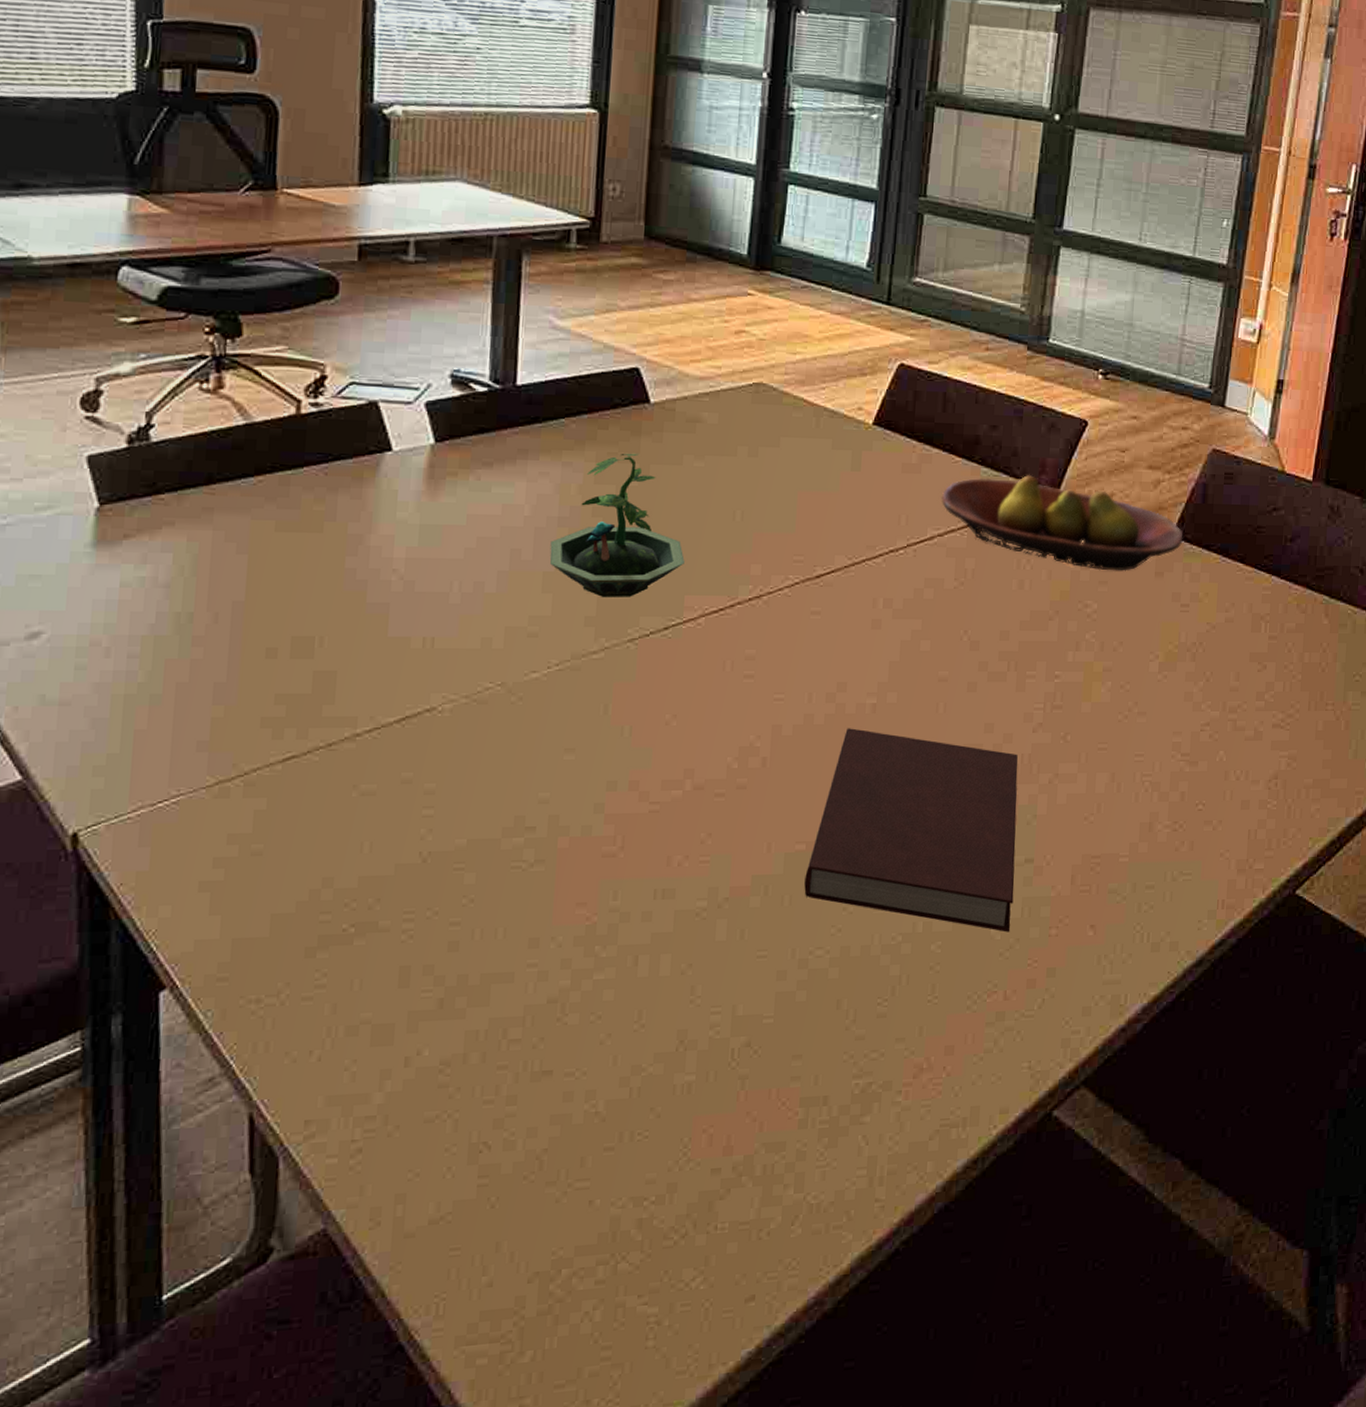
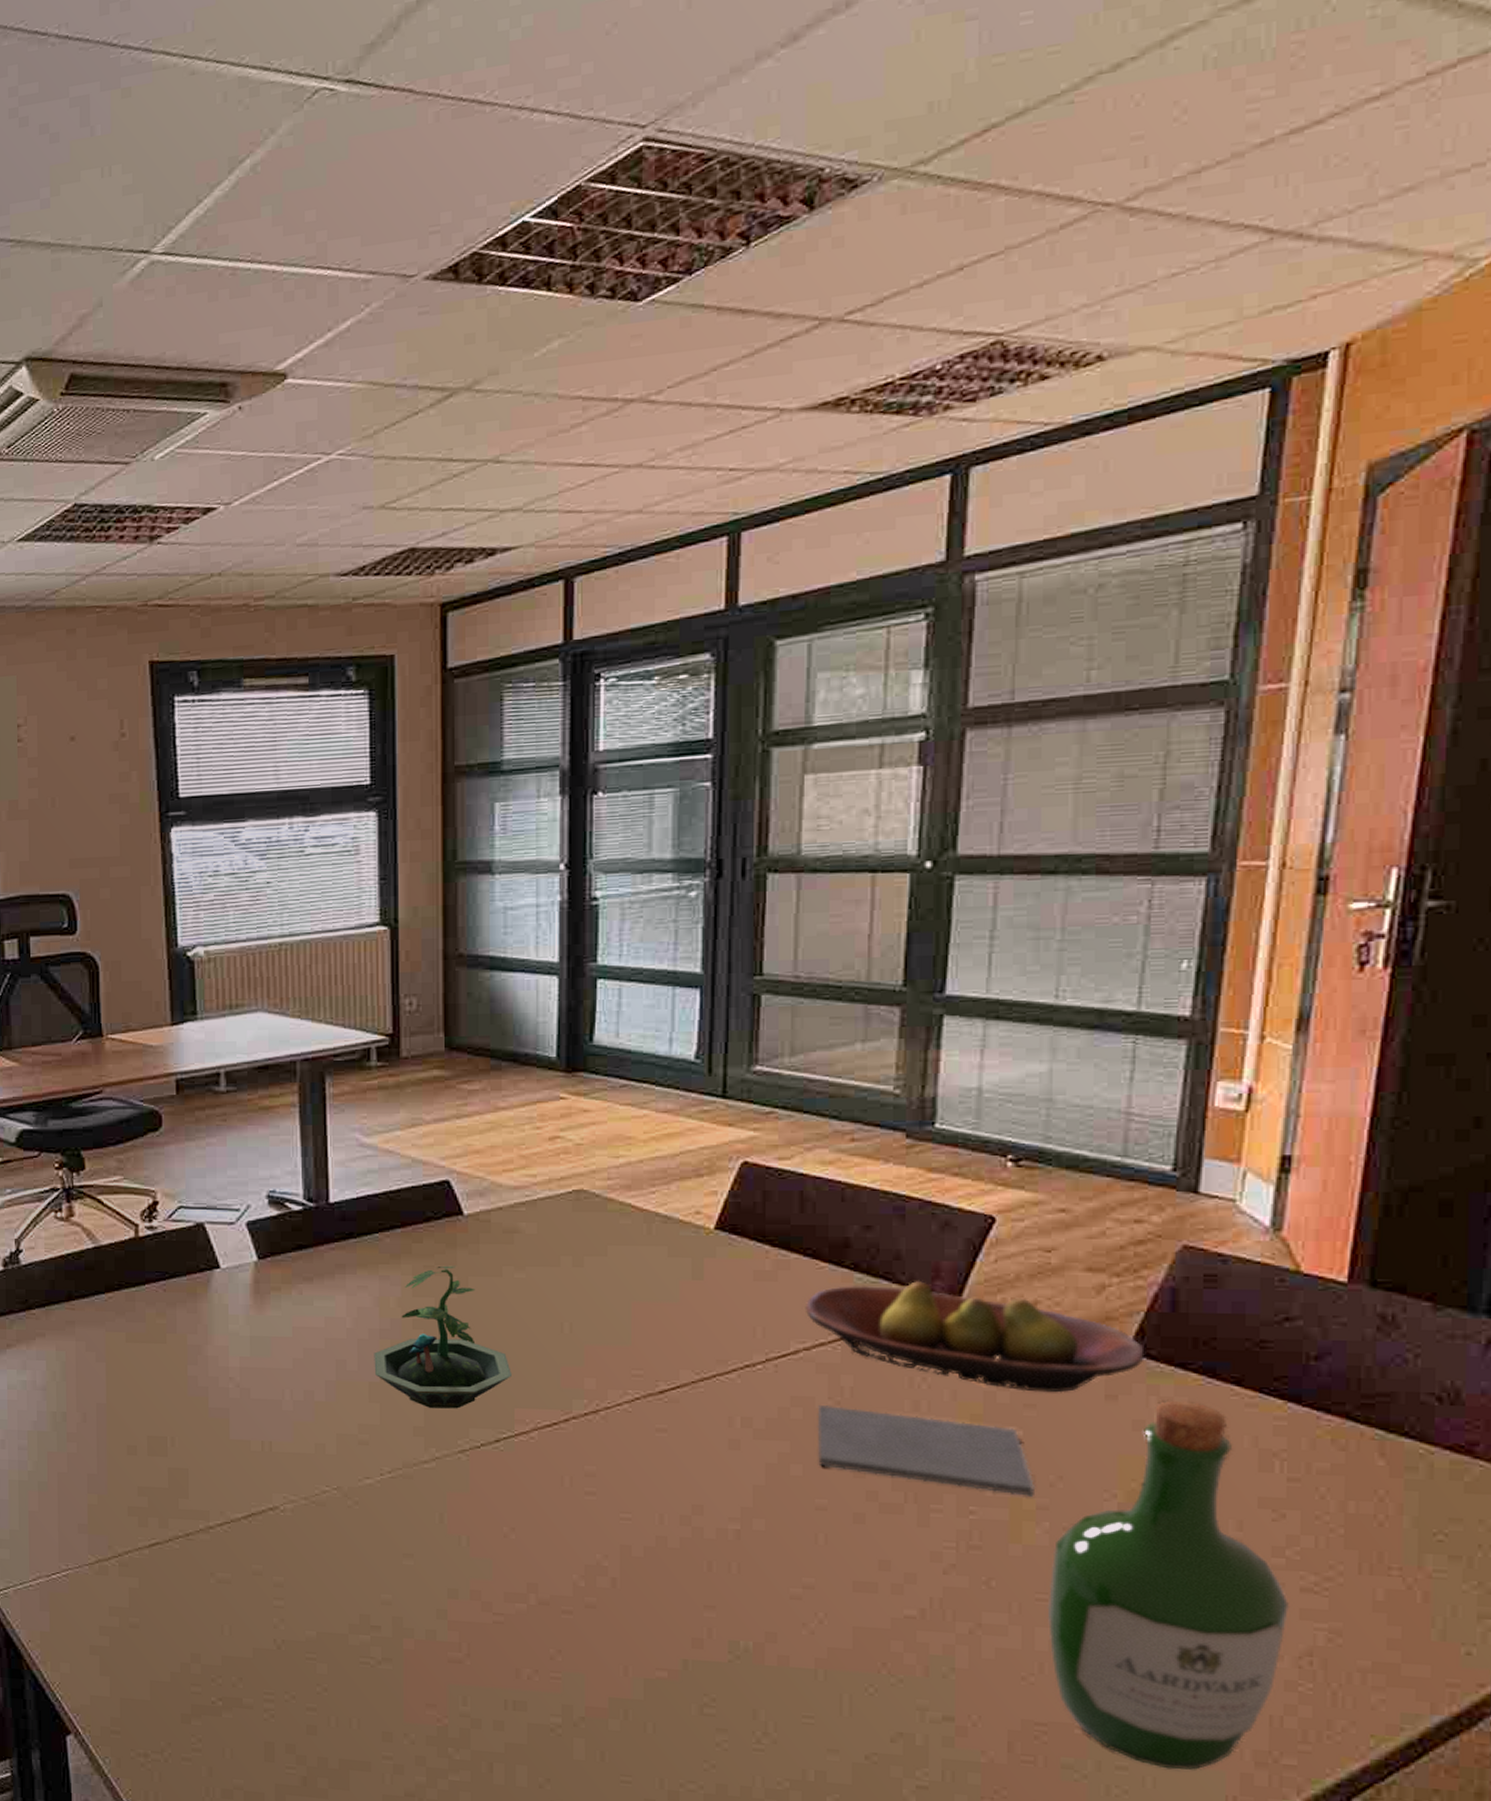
notebook: present [804,728,1018,932] -> none [669,1554,930,1796]
notepad: none [943,586,1103,660] -> present [817,1405,1034,1497]
wine bottle: none [1105,575,1266,884] -> present [1047,1400,1290,1770]

